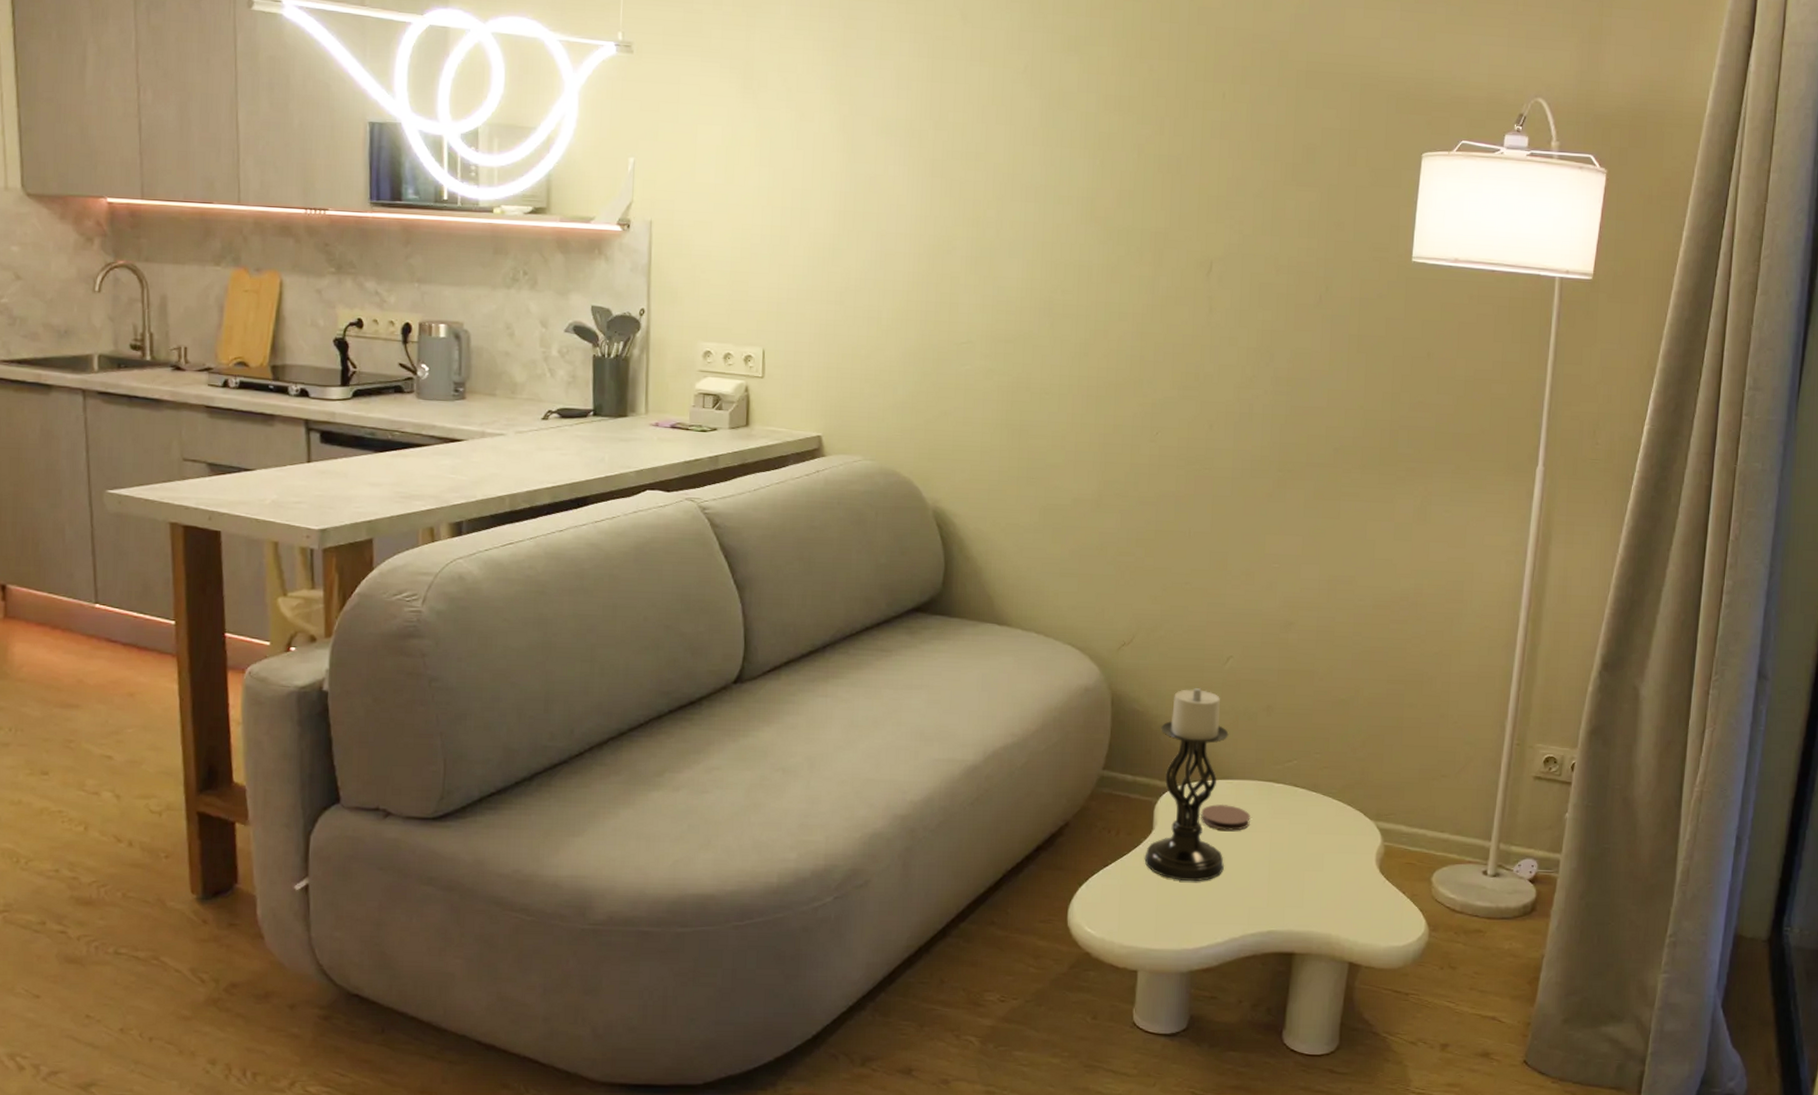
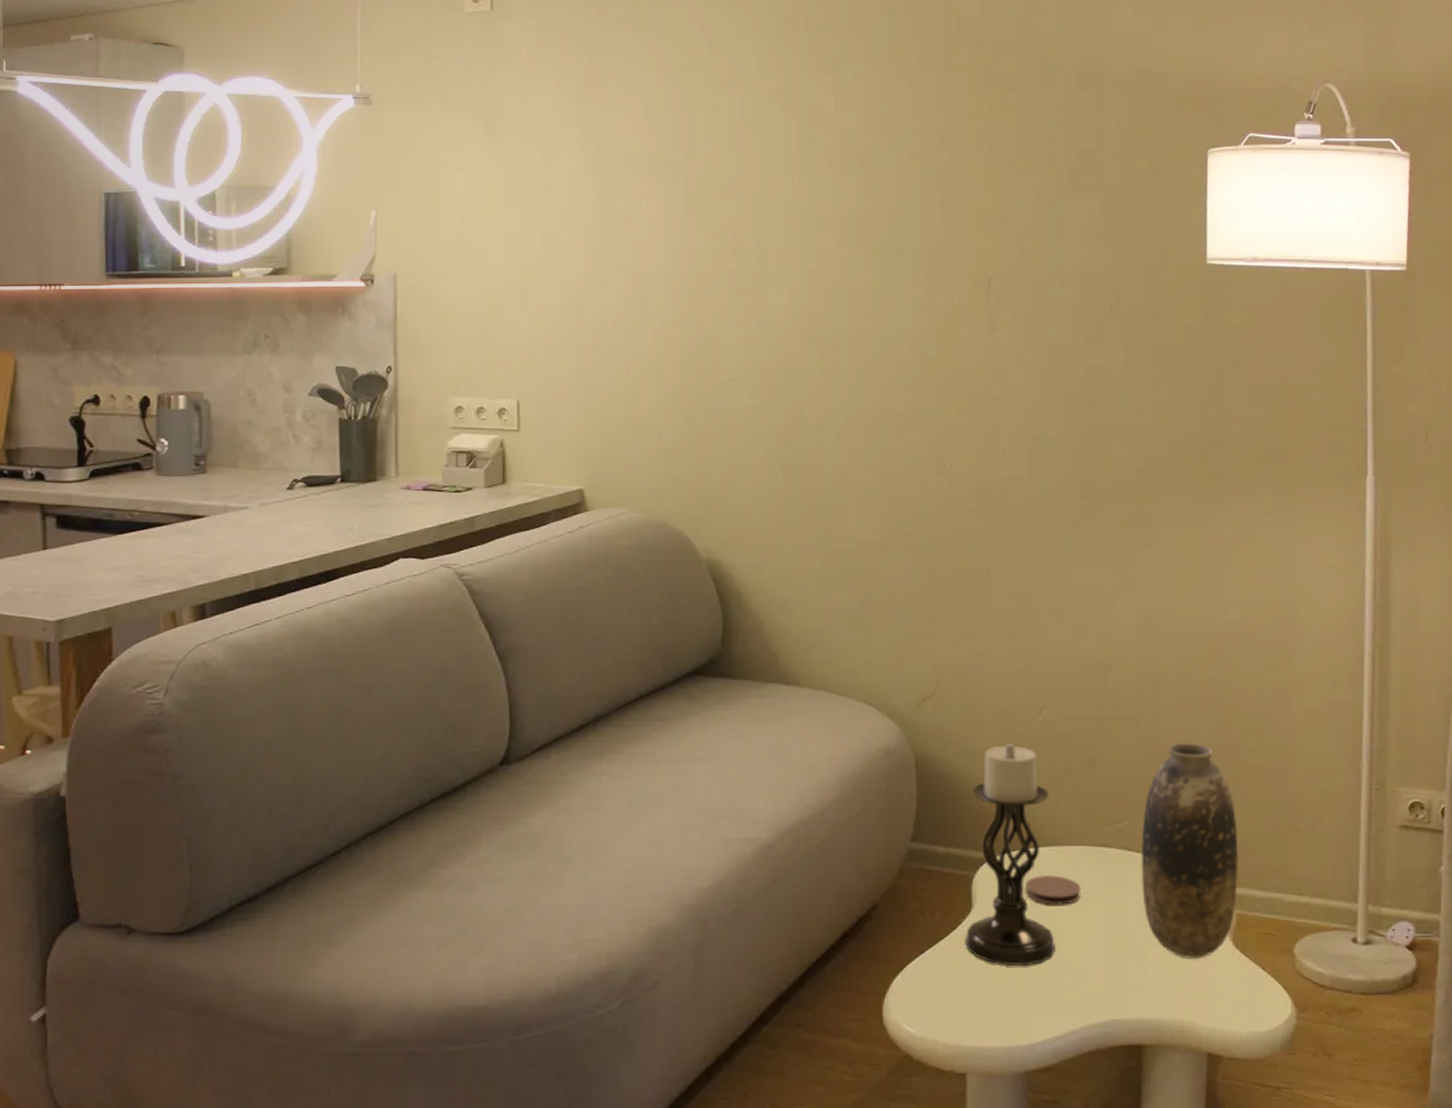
vase: none [1304,694,1393,882] -> present [1141,742,1239,958]

